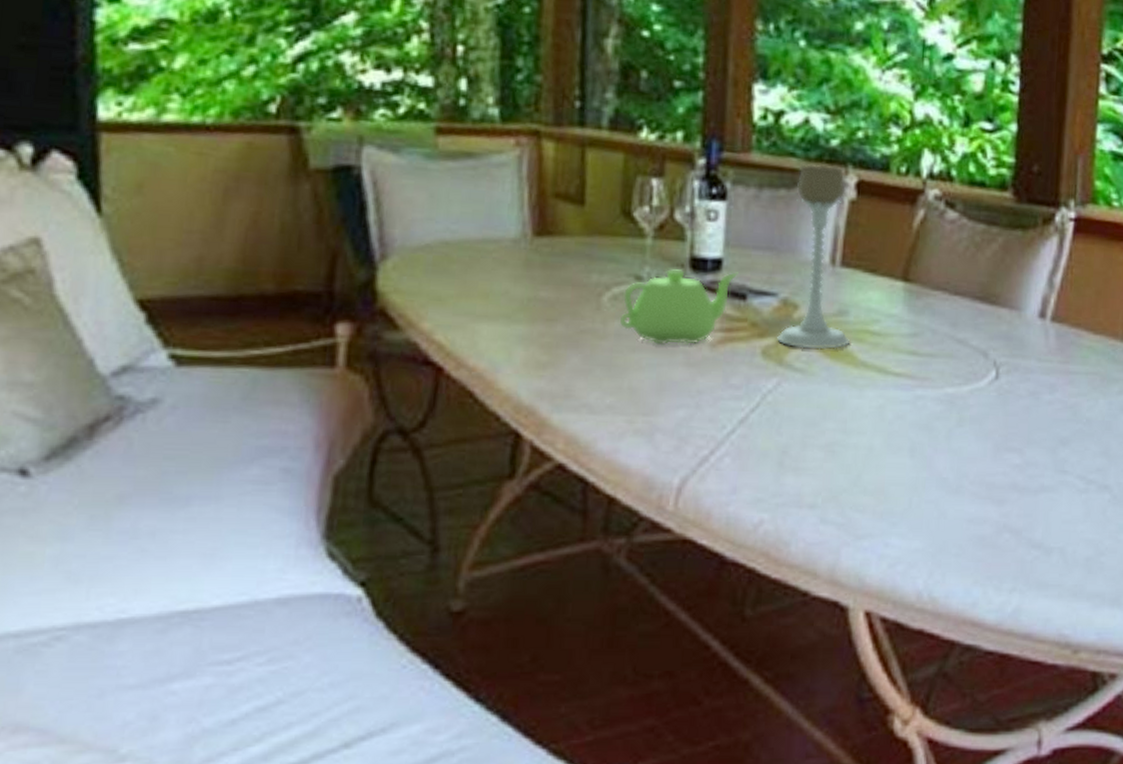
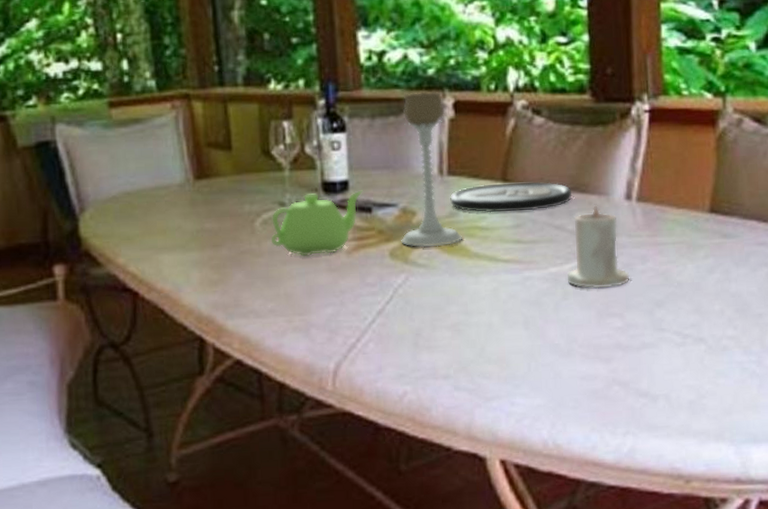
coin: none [840,281,980,319] -> present [450,181,572,213]
candle: none [965,320,1035,418] -> present [567,205,630,289]

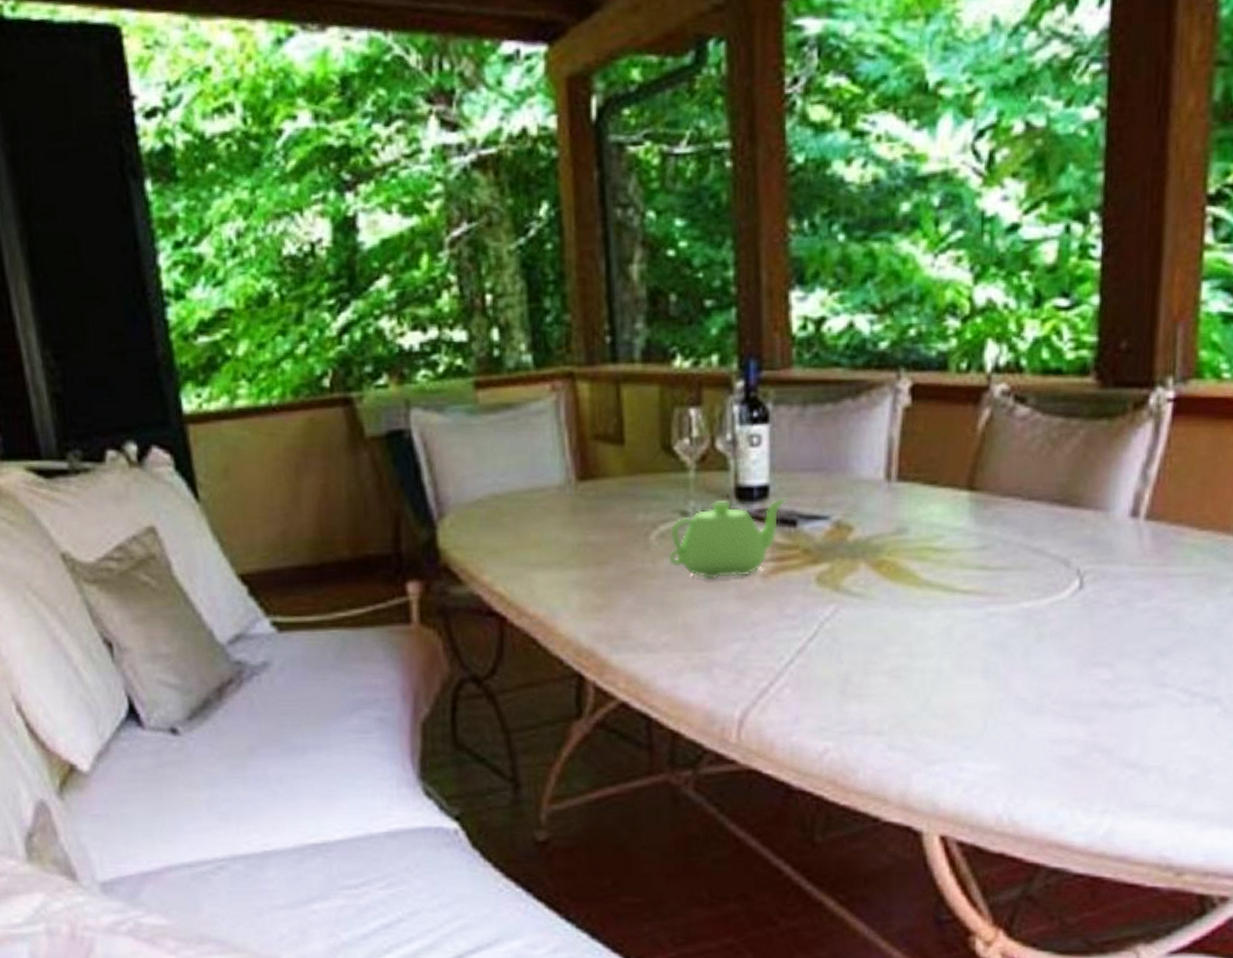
candle holder: present [401,91,462,248] -> none [832,371,910,572]
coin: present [450,181,572,213] -> none [898,491,1058,530]
candle: present [567,205,630,289] -> none [1044,523,1127,631]

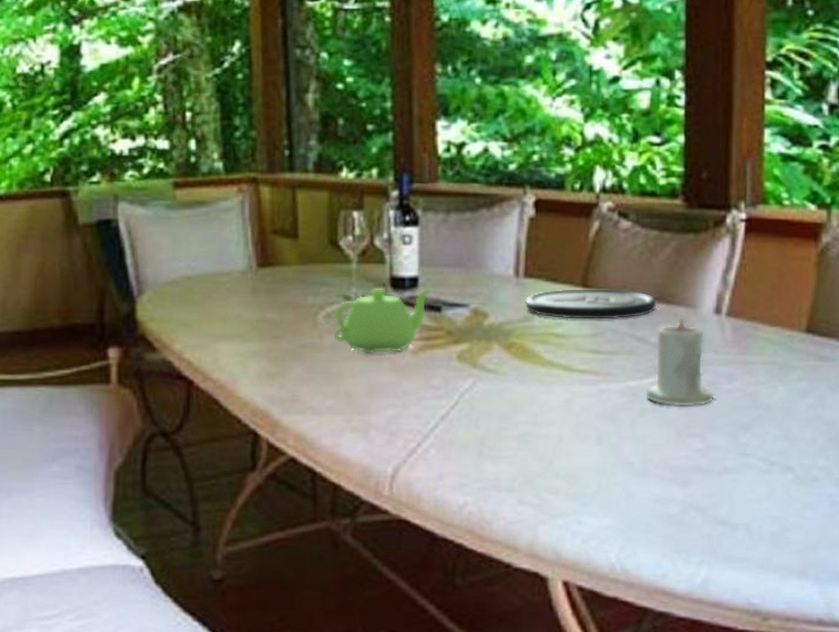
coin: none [898,491,1058,530] -> present [525,289,656,320]
candle: none [1044,523,1127,631] -> present [647,318,714,407]

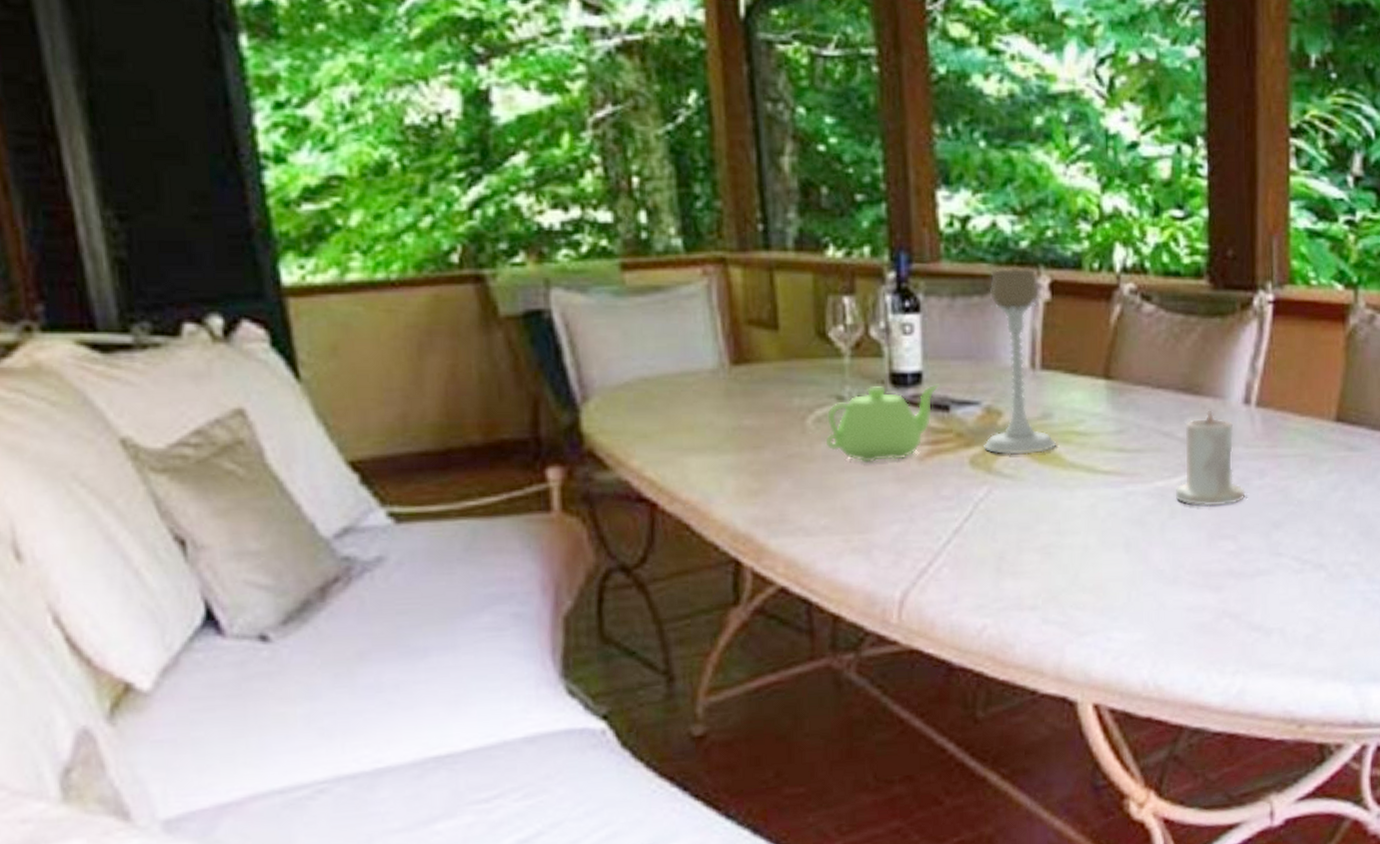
candle holder: none [470,187,536,352] -> present [984,267,1056,455]
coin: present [525,289,656,320] -> none [1043,380,1183,415]

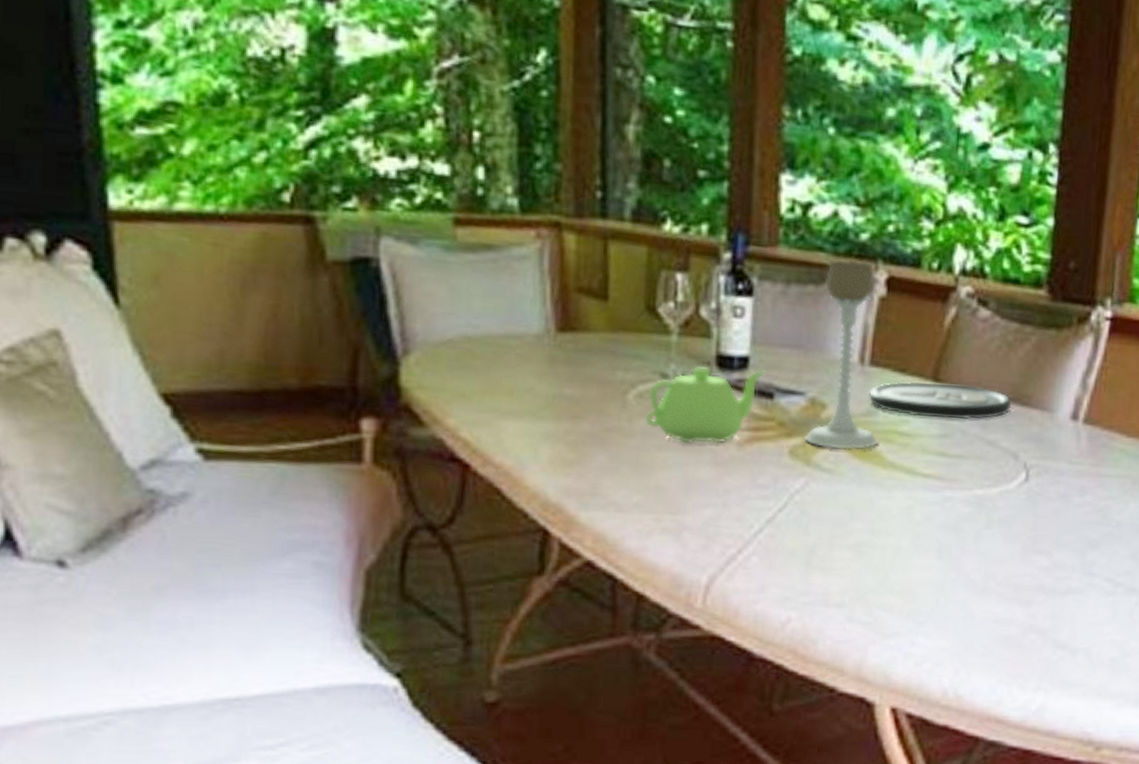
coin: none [1043,380,1183,415] -> present [869,381,1011,420]
candle: present [1176,410,1246,507] -> none [994,422,1065,521]

